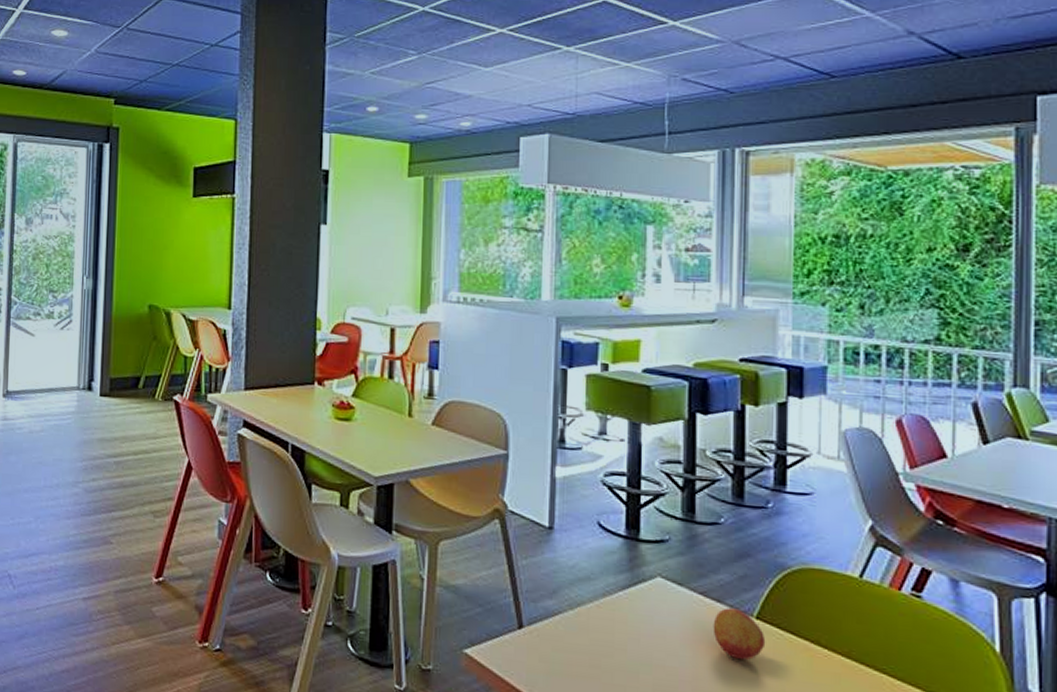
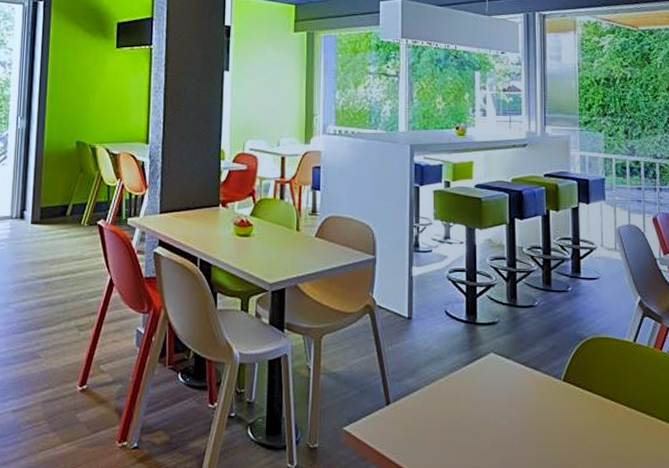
fruit: present [713,608,766,661] -> none [532,374,571,416]

